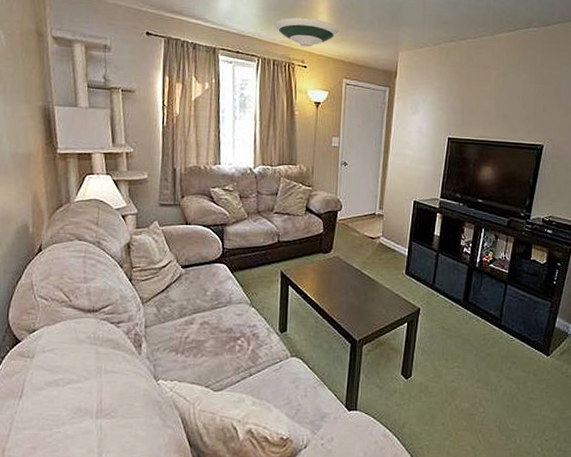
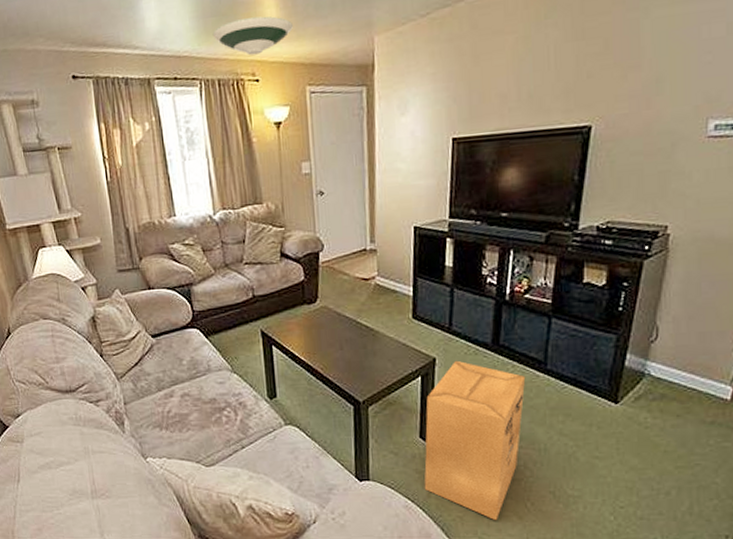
cardboard box: none [400,312,486,450] -> present [424,360,526,521]

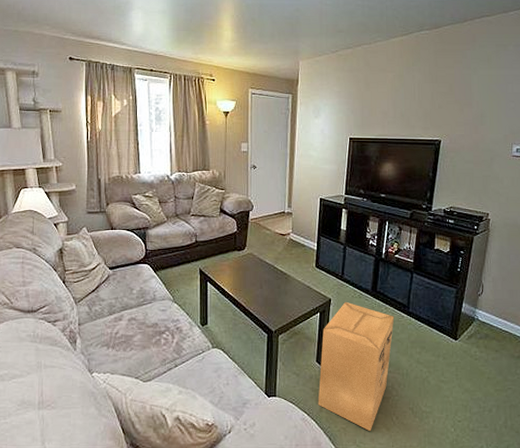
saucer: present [212,16,293,56] -> none [183,35,243,62]

